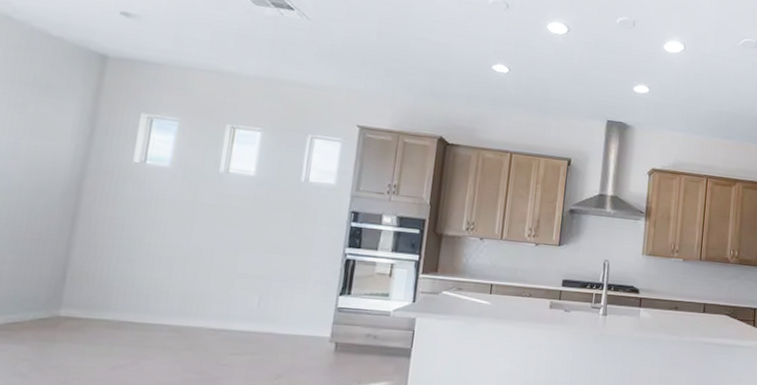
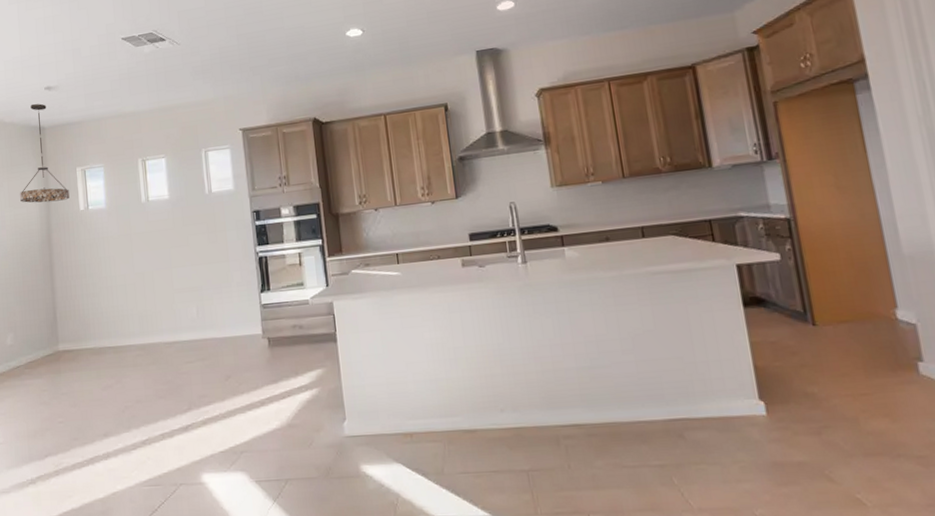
chandelier: none [49,25,124,146] -> present [20,103,70,203]

